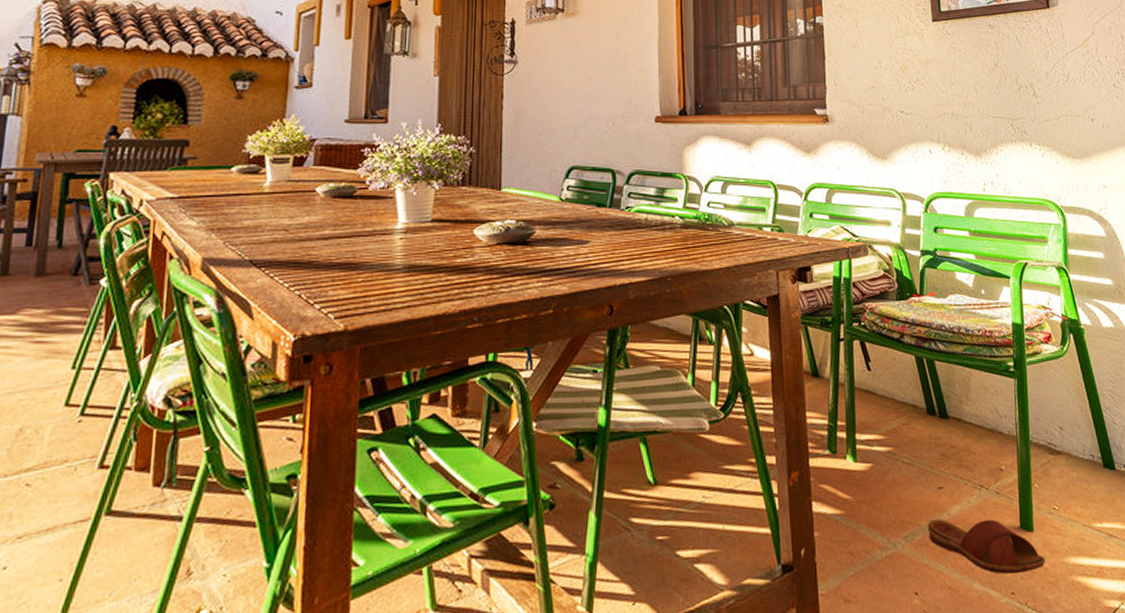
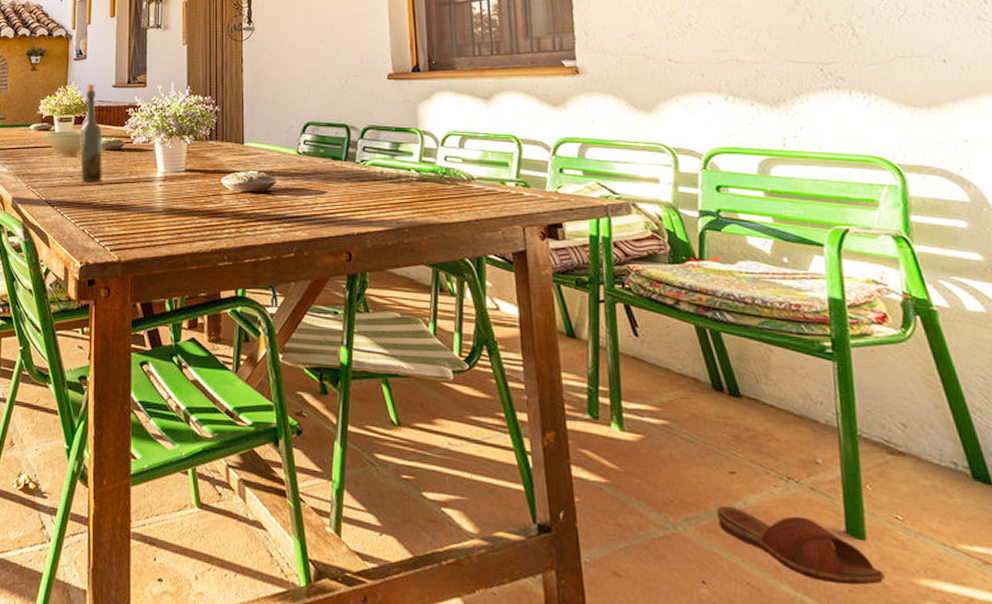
bowl: none [253,174,303,206] -> present [46,130,82,157]
wine bottle: none [299,118,330,237] -> present [80,84,103,183]

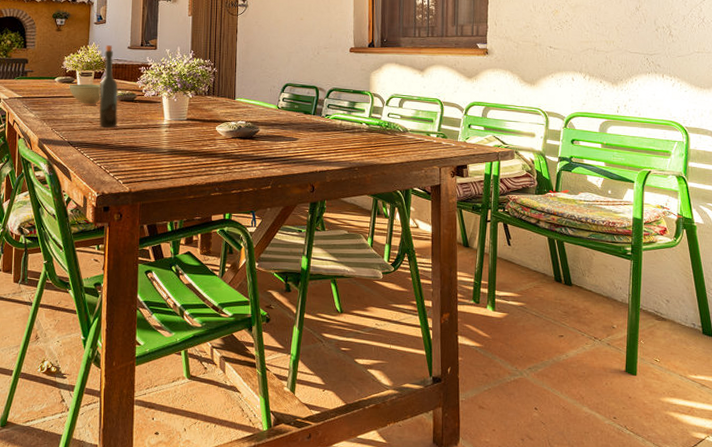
sandal: present [717,505,885,585] -> none [549,358,645,405]

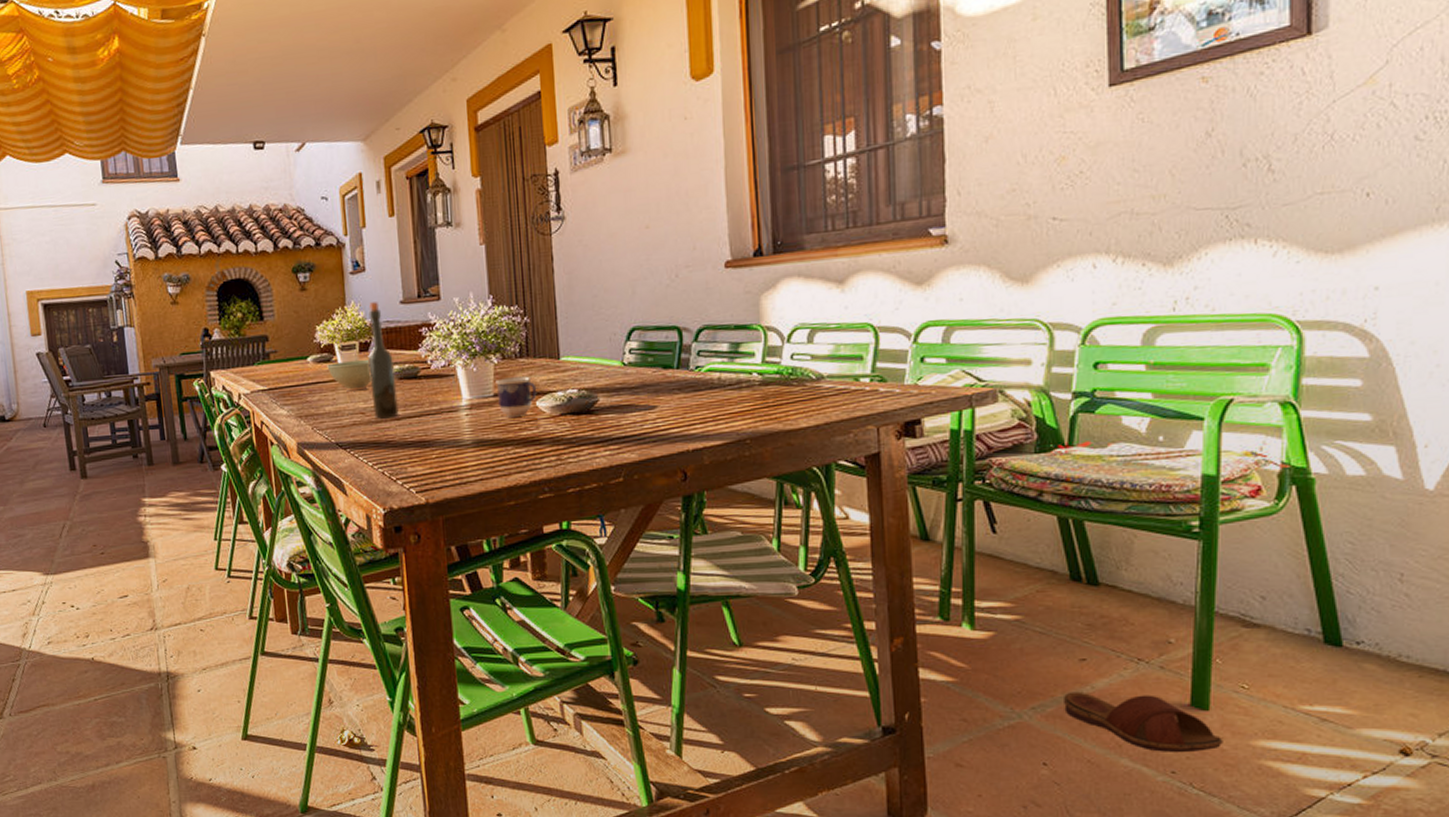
cup: none [189,108,217,136] -> present [495,376,537,417]
sandal: none [549,358,645,405] -> present [1064,691,1223,753]

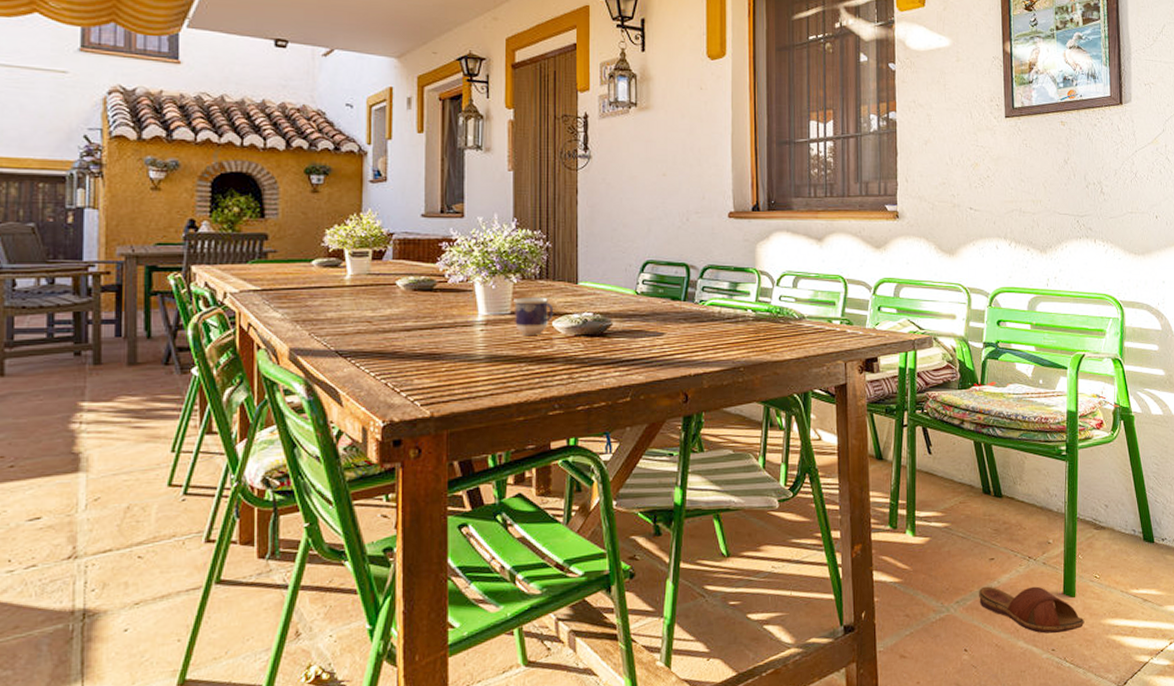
bowl: present [327,359,372,392] -> none [334,267,383,299]
wine bottle: present [368,302,399,419] -> none [381,212,410,329]

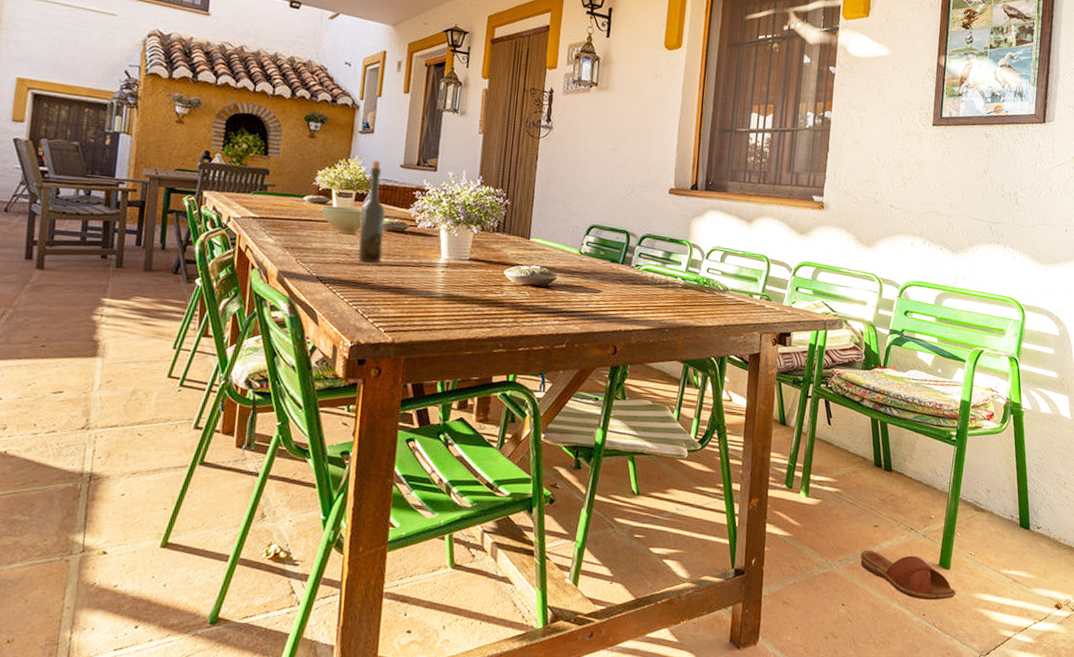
bowl: none [334,267,383,299] -> present [321,205,363,235]
wine bottle: none [381,212,410,329] -> present [358,160,386,263]
cup: present [513,297,554,335] -> none [472,246,507,281]

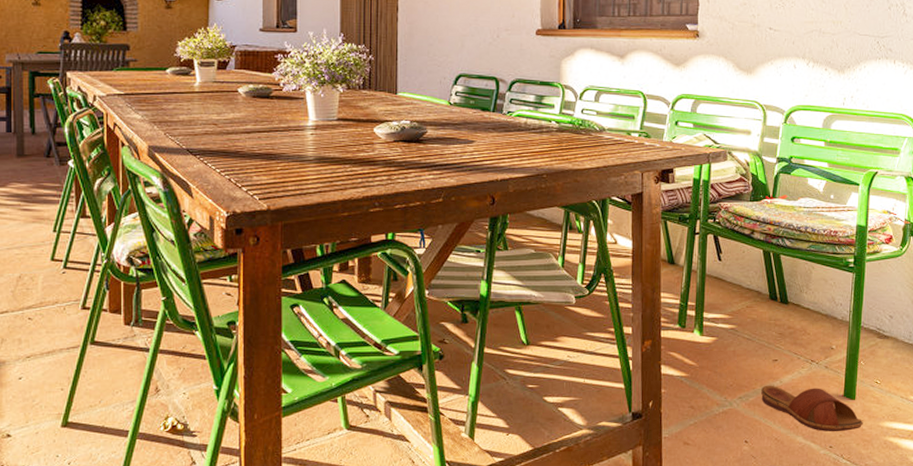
bowl: present [321,205,363,235] -> none [185,76,226,104]
wine bottle: present [358,160,386,263] -> none [225,27,250,131]

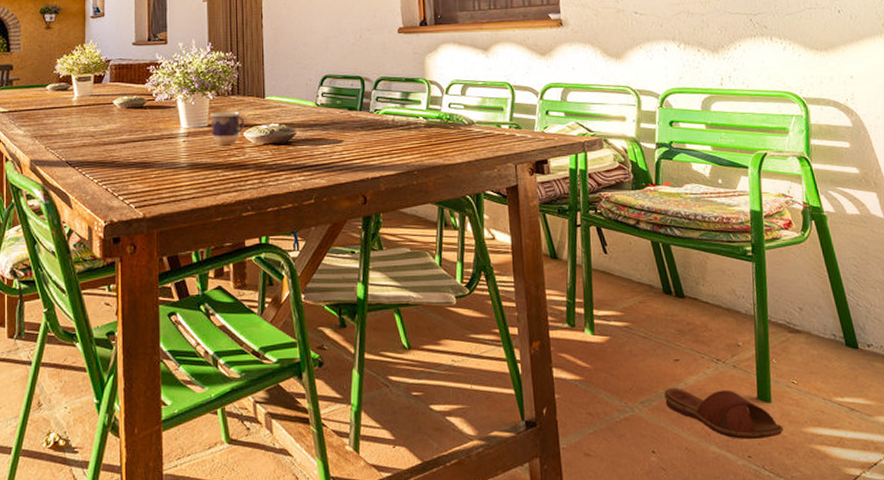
cup: none [340,105,375,140] -> present [210,111,245,145]

